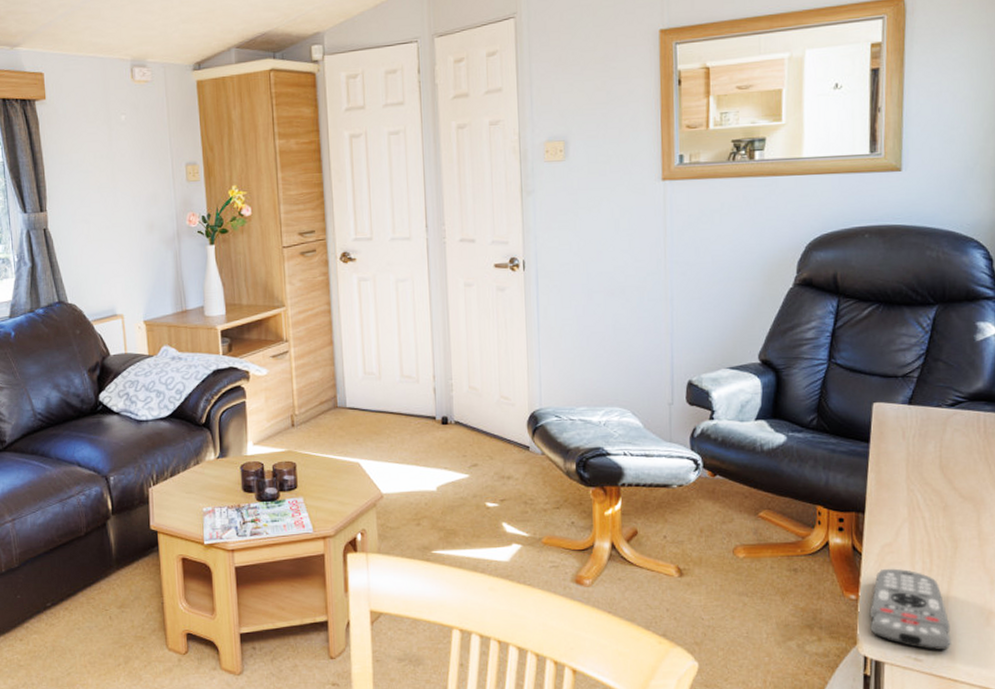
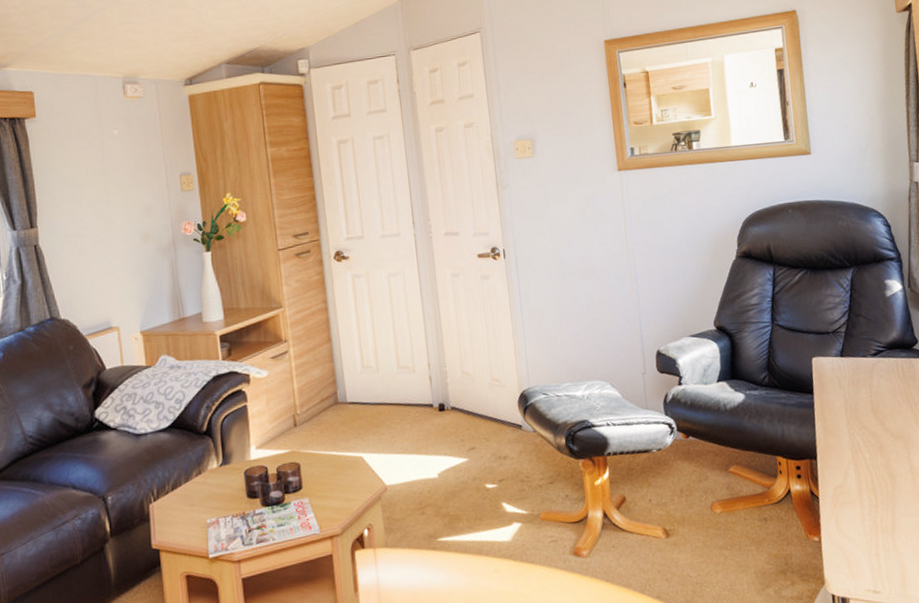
remote control: present [869,568,951,650] -> none [831,508,902,582]

